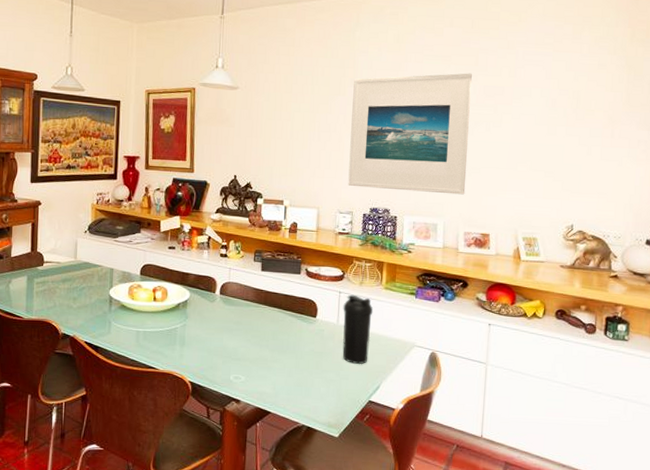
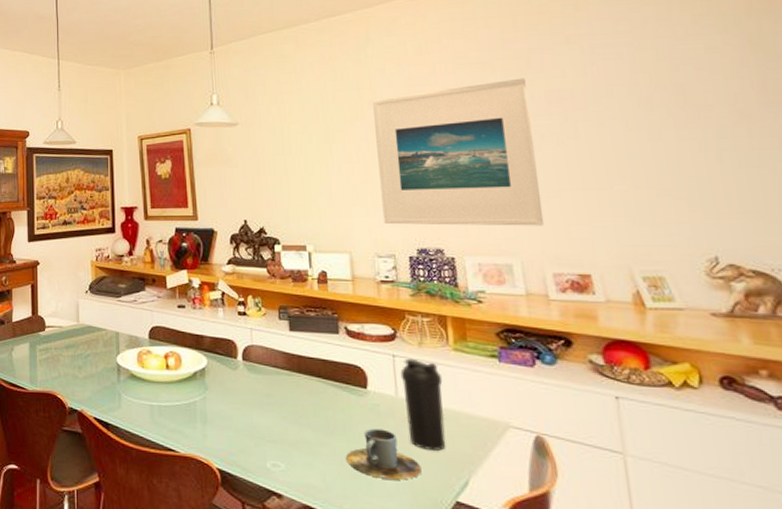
cup: none [292,348,348,386] -> present [345,428,422,480]

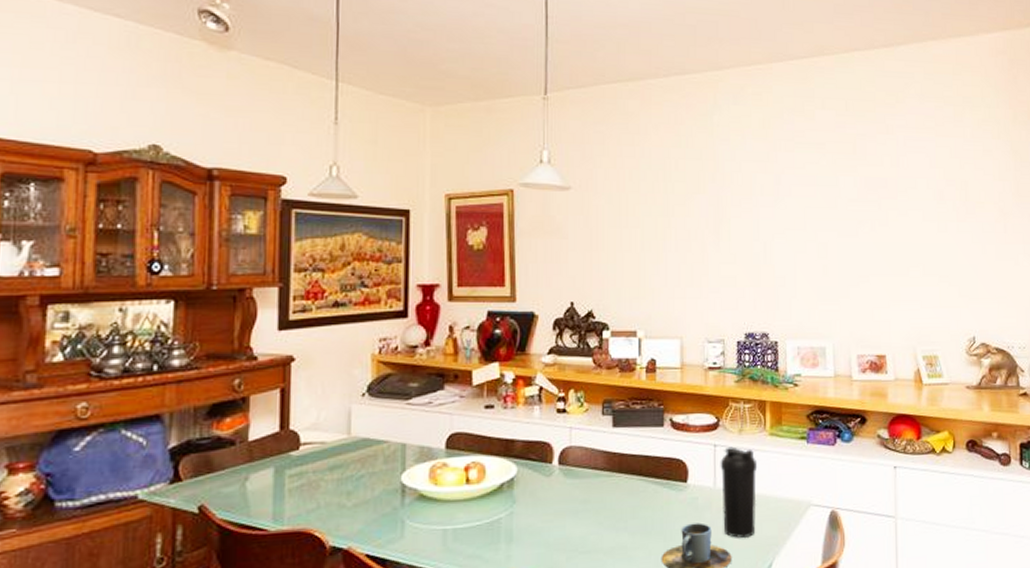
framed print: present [373,78,545,226] -> none [715,163,855,310]

